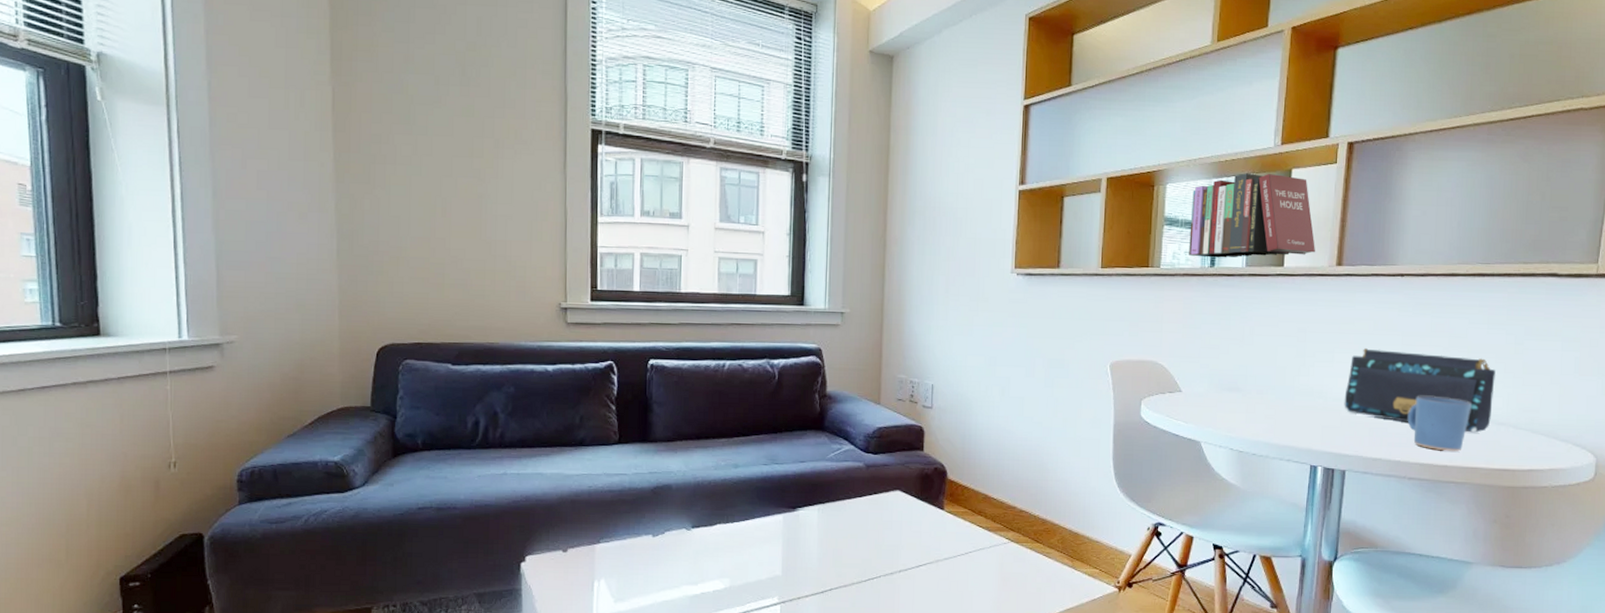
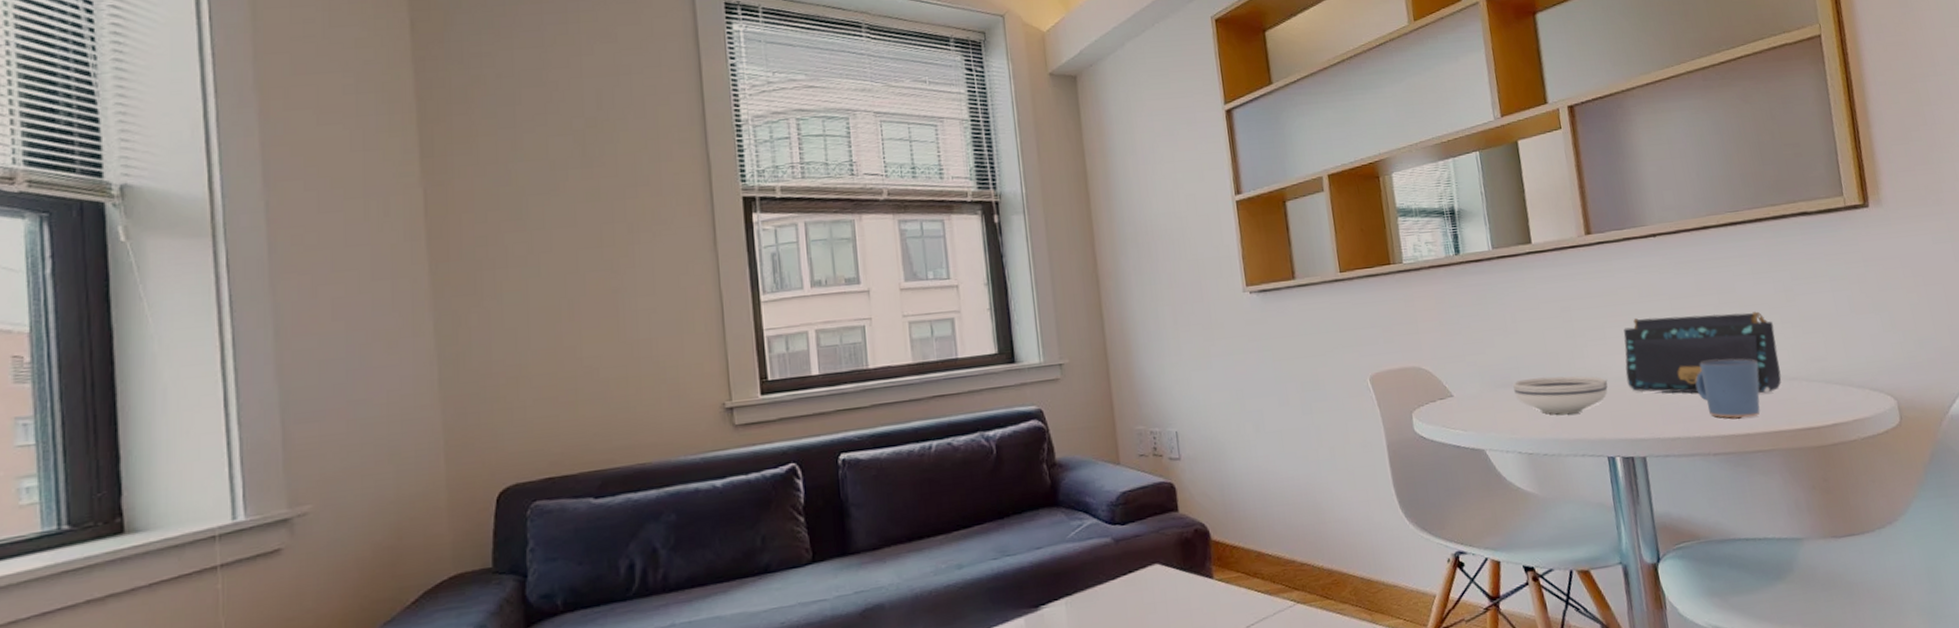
books: present [1189,173,1315,258] -> none [1420,148,1560,246]
bowl: none [1237,387,1326,424] -> present [1512,376,1608,415]

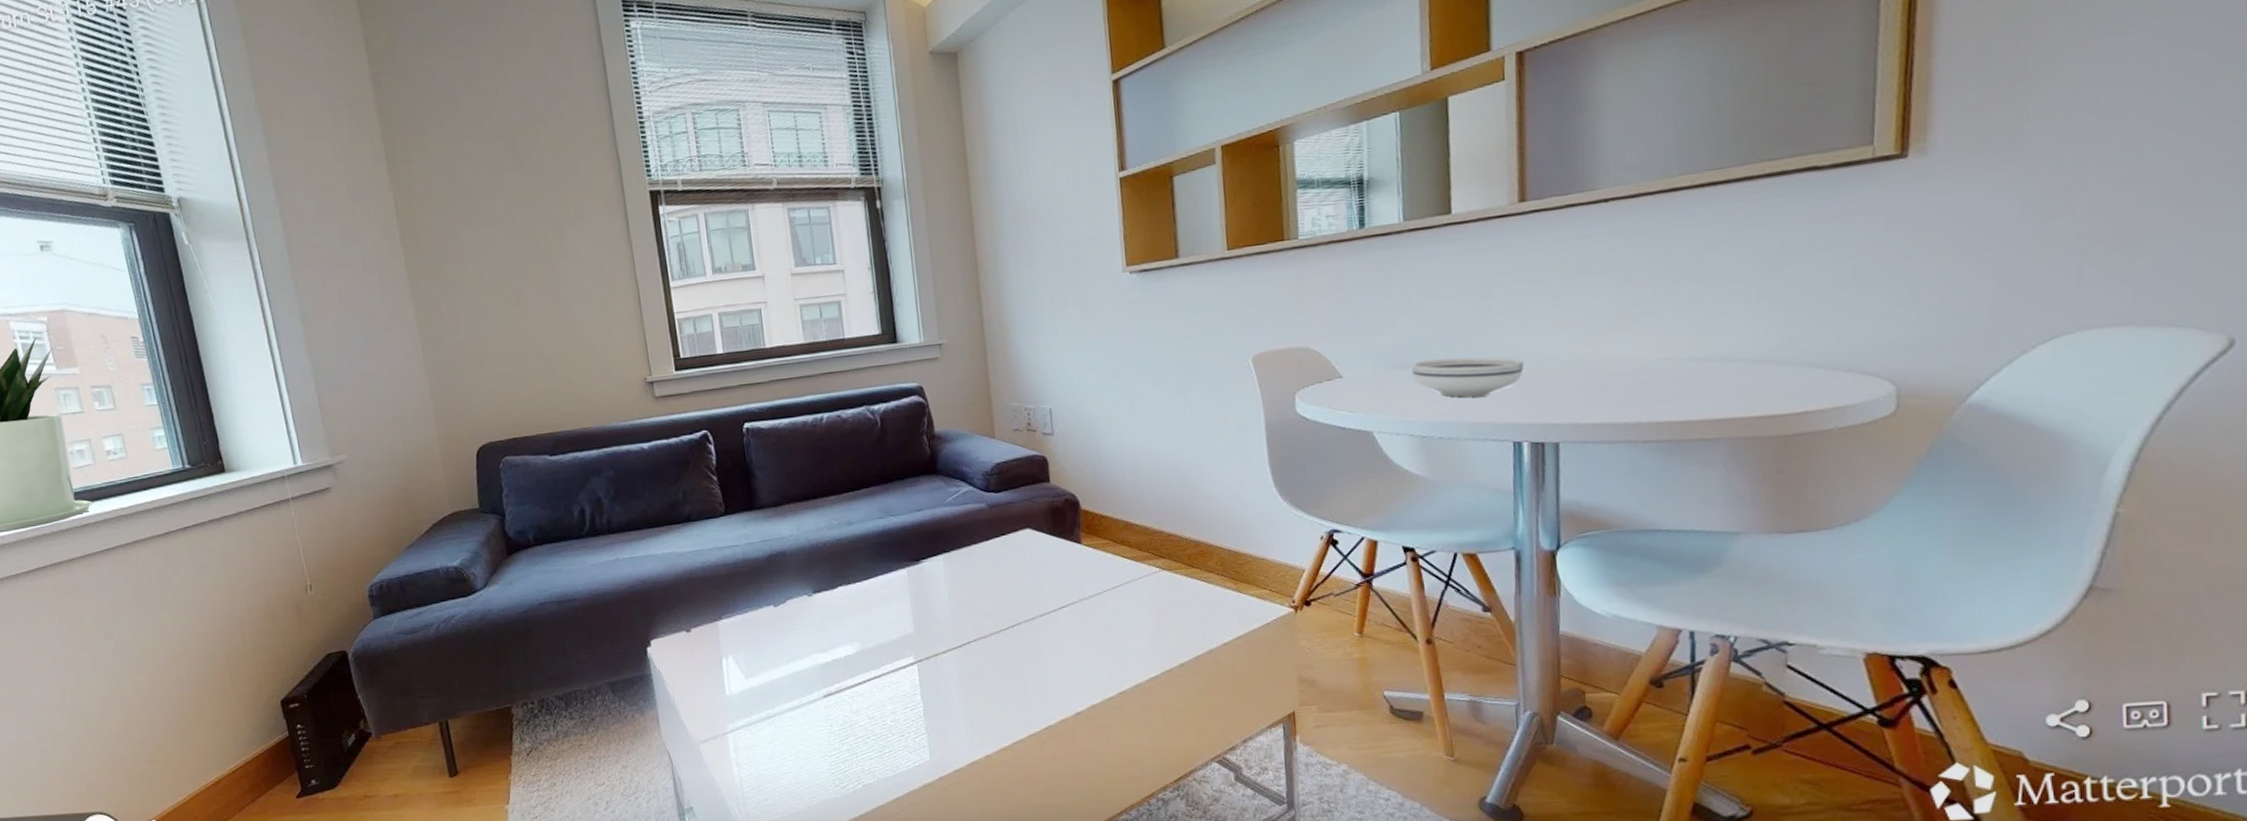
handbag: present [1623,311,1782,393] -> none [1547,285,1746,377]
mug: present [1695,359,1761,418] -> none [1632,339,1717,404]

